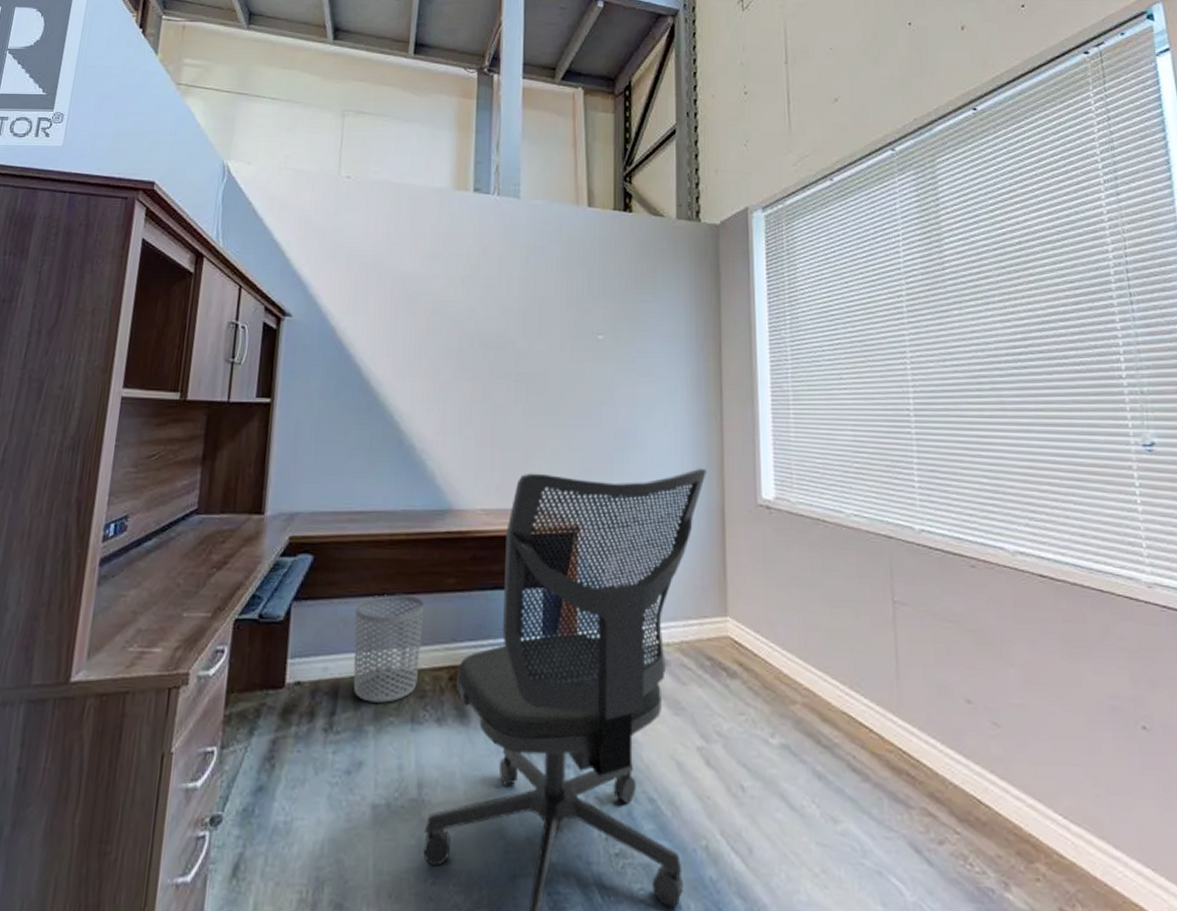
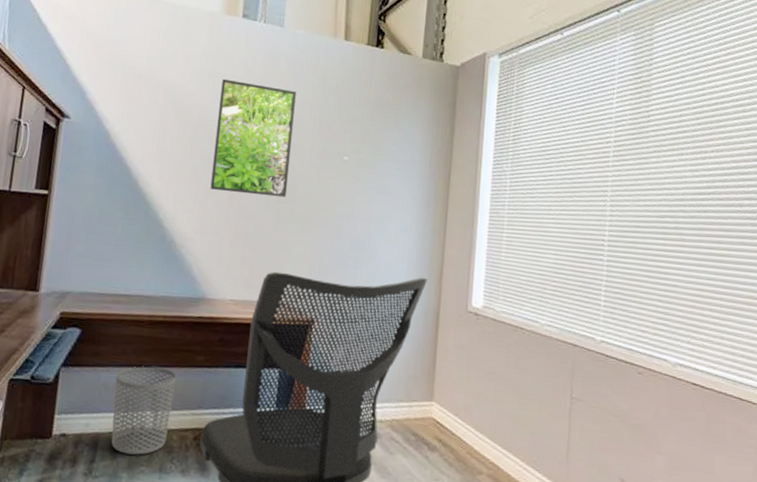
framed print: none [450,259,539,387] -> present [210,78,296,198]

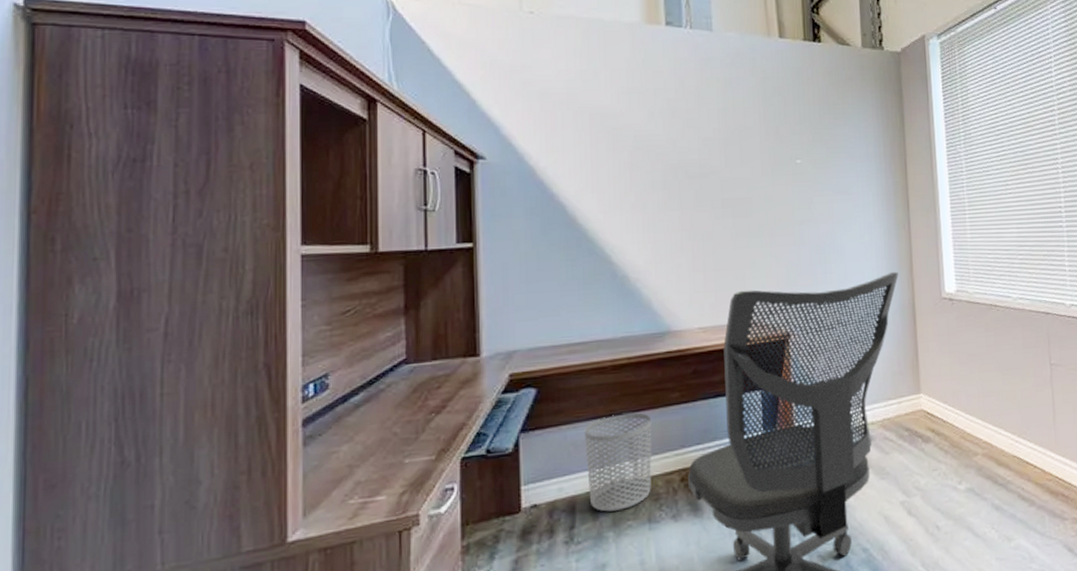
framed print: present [210,78,296,198] -> none [654,93,742,214]

